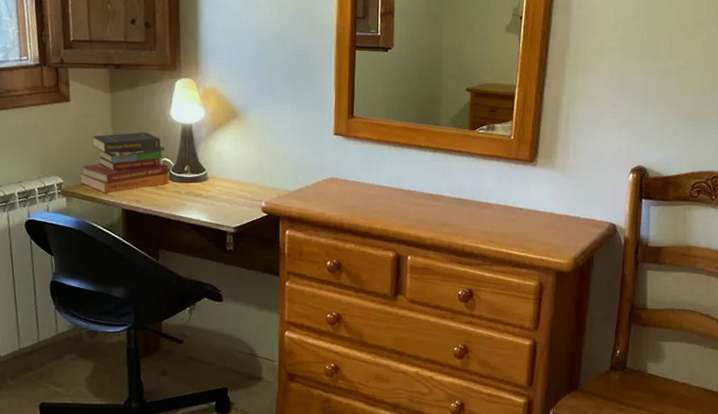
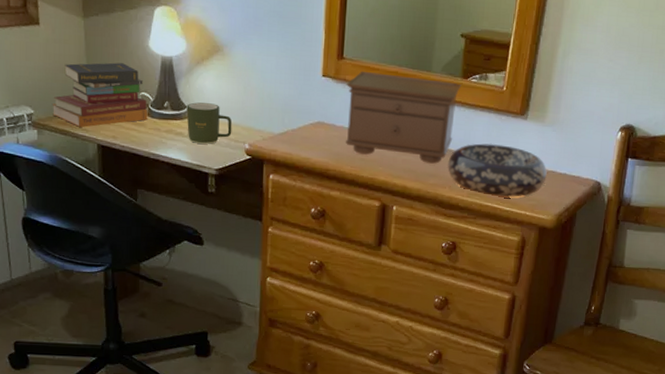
mug: none [205,165,249,204] -> present [186,102,232,144]
jewelry box: none [358,129,470,213] -> present [345,72,462,164]
decorative bowl: none [459,191,560,243] -> present [447,143,547,197]

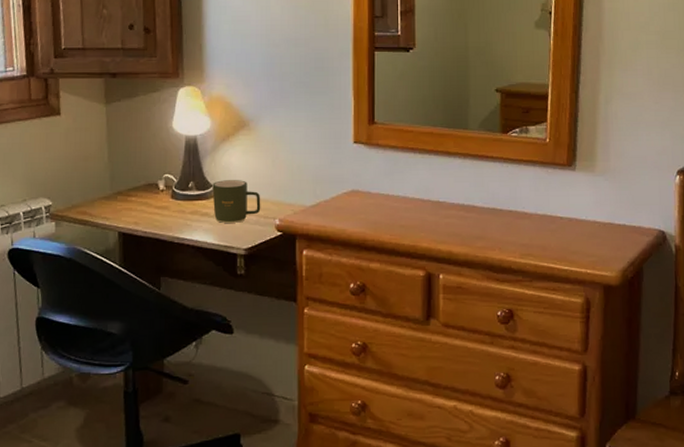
books: present [51,62,148,127] -> none [71,146,172,215]
jewelry box: present [345,72,462,164] -> none [380,135,502,225]
decorative bowl: present [447,143,547,197] -> none [494,199,605,256]

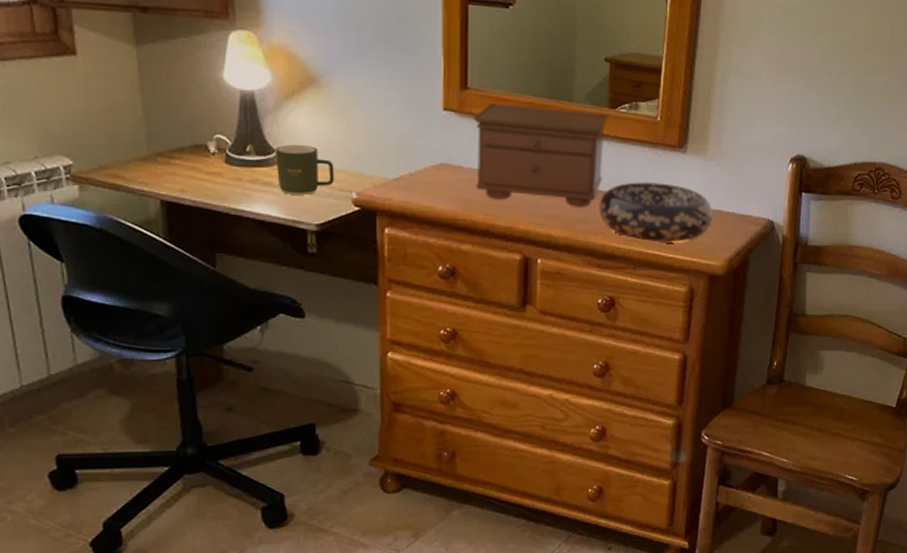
jewelry box: none [380,135,502,225] -> present [473,103,609,208]
decorative bowl: none [494,199,605,256] -> present [598,182,713,243]

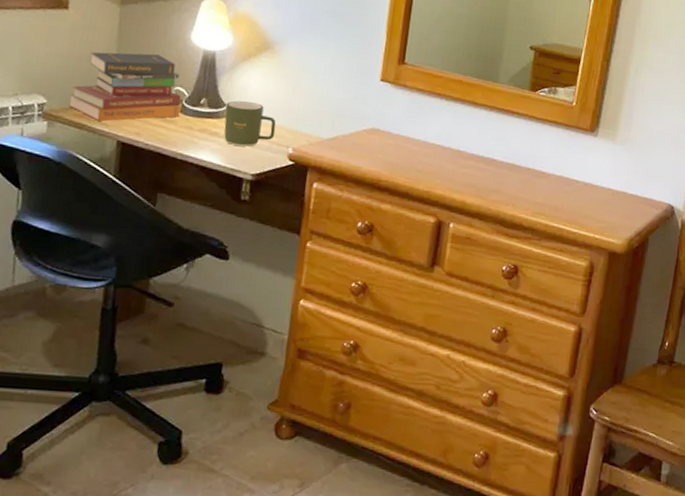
books: none [97,99,226,180] -> present [68,52,182,122]
jewelry box: present [473,103,609,208] -> none [400,78,529,179]
decorative bowl: present [598,182,713,243] -> none [511,159,618,218]

